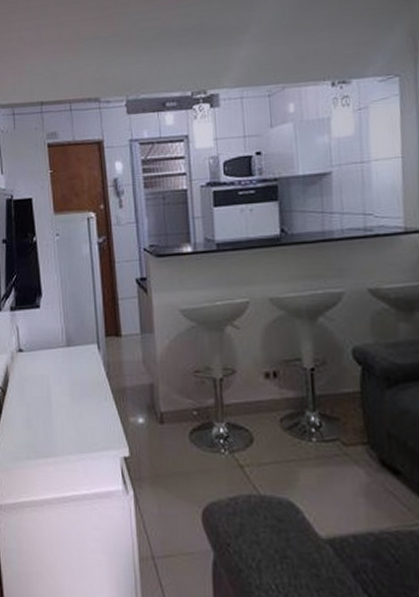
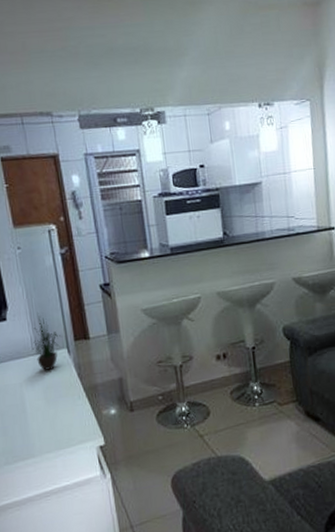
potted plant: none [60,303,93,365] -> present [30,313,62,371]

